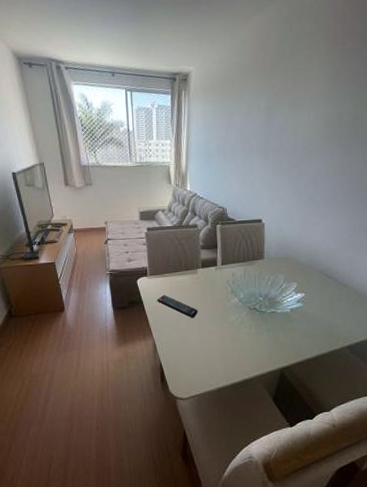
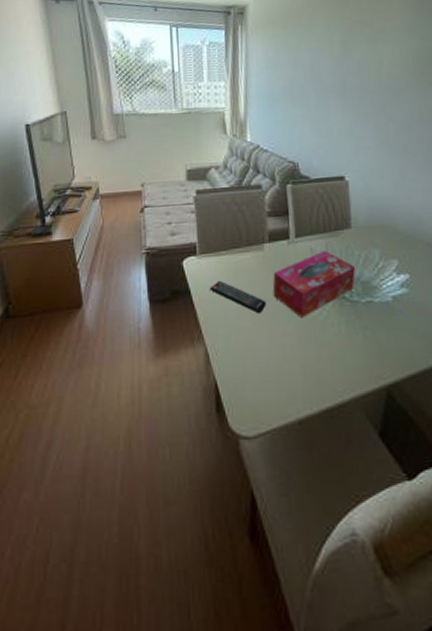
tissue box: none [203,275,266,322] -> present [272,250,356,318]

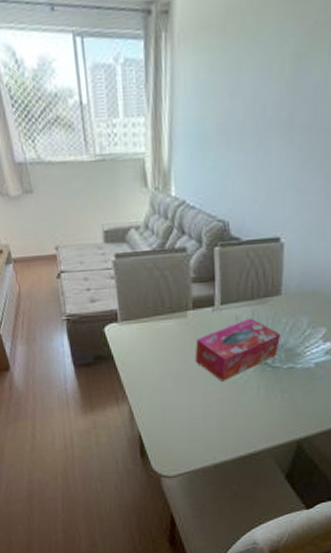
remote control: present [209,280,266,313] -> none [131,346,188,377]

